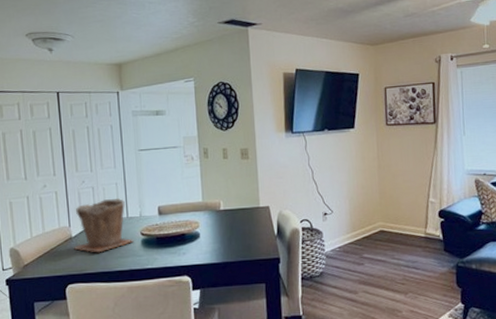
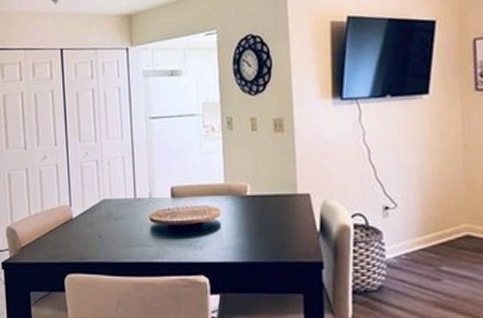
plant pot: present [73,198,134,253] -> none [73,174,142,239]

